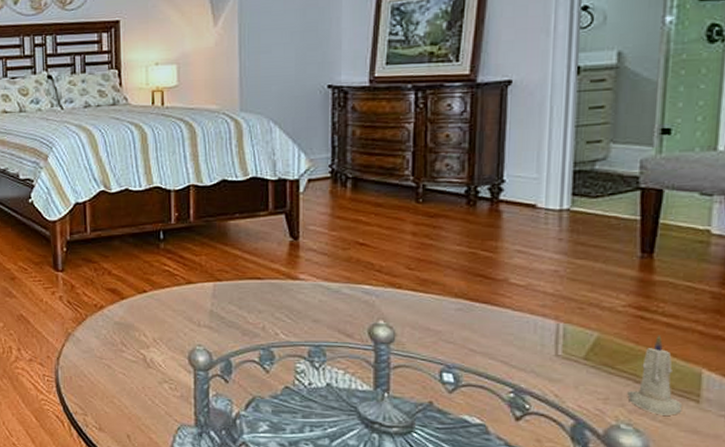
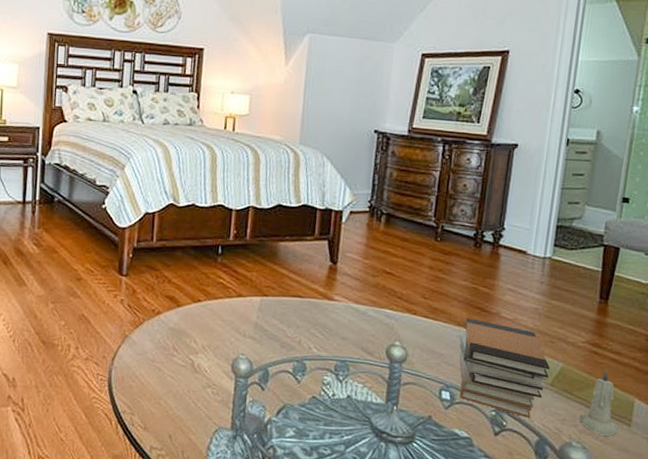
book stack: none [459,288,582,399] -> present [459,318,550,418]

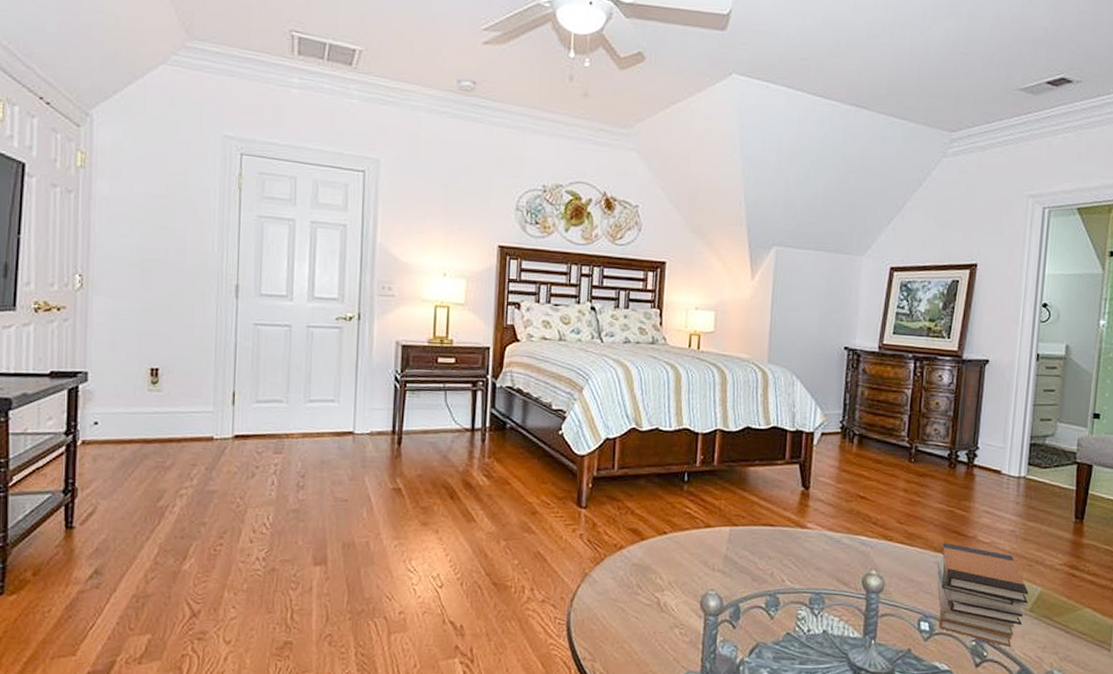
candle: present [579,368,619,436] -> none [1060,591,1099,663]

